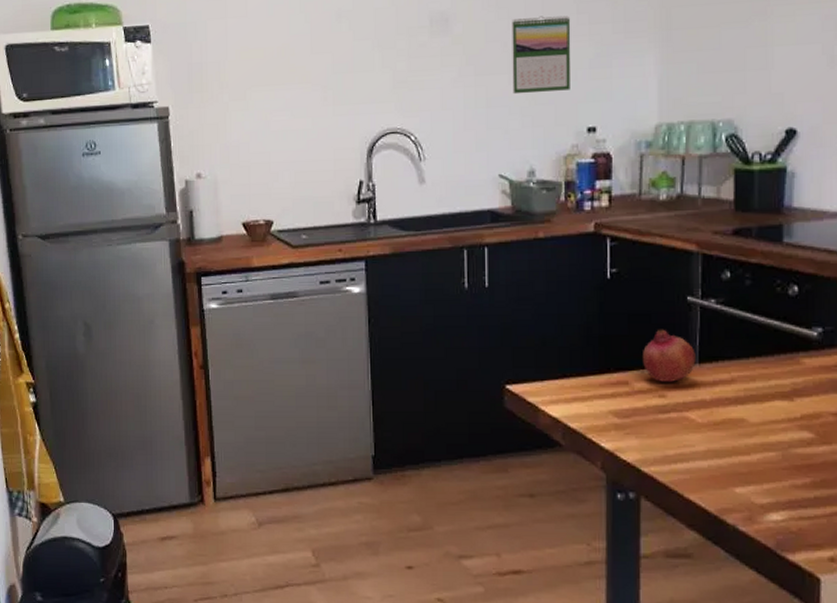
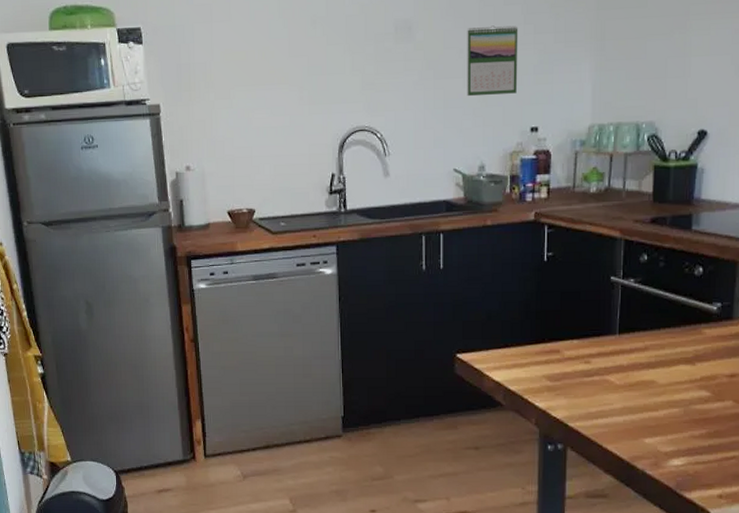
fruit: present [643,329,696,382] -> none [572,304,616,350]

